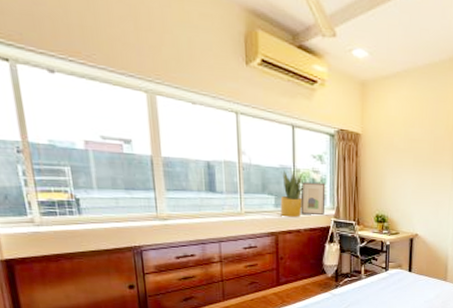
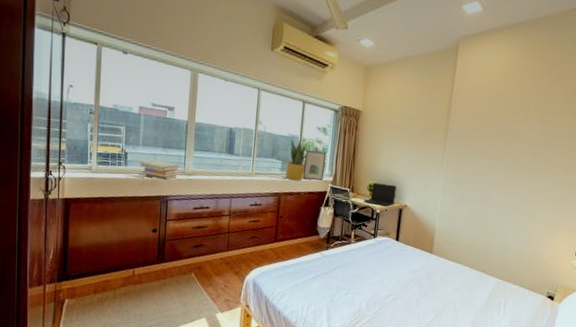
books: none [93,205,150,229] -> present [137,159,179,181]
laptop: none [372,213,405,237] -> present [364,182,397,207]

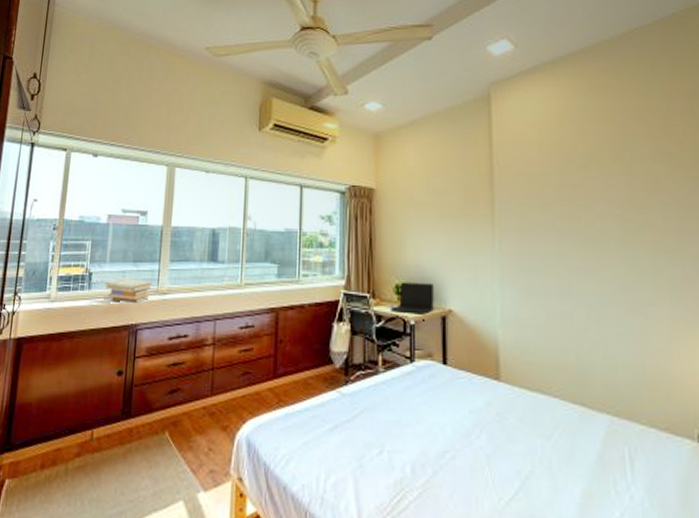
planter: present [285,139,308,181] -> none [283,234,311,290]
picture frame: present [302,150,327,181] -> none [305,247,335,287]

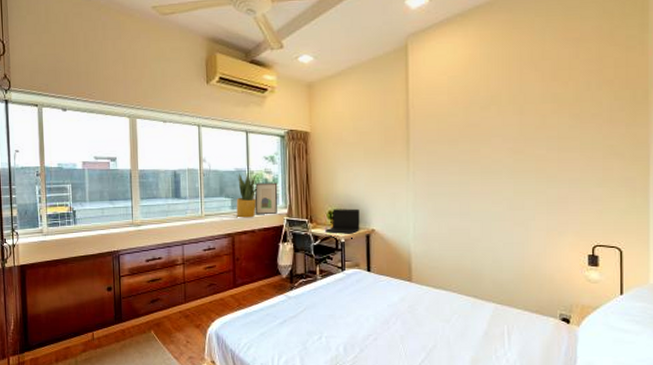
books: present [102,278,152,304] -> none [85,214,127,235]
planter: none [283,234,311,290] -> present [236,173,258,218]
picture frame: none [305,247,335,287] -> present [254,182,278,215]

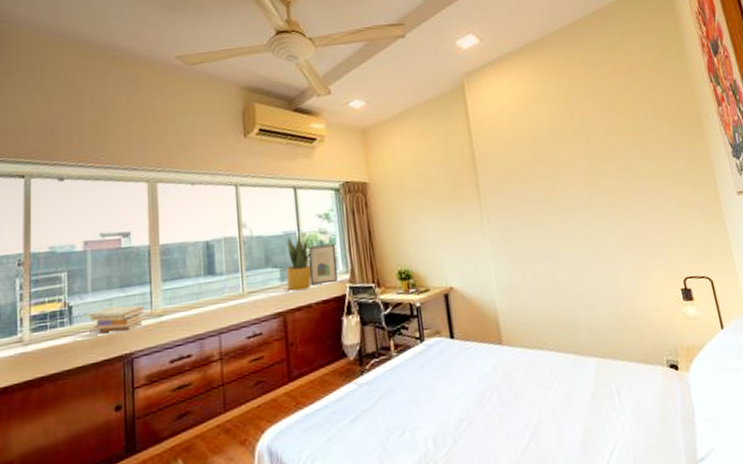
books: none [85,214,127,235] -> present [86,304,144,334]
laptop: present [325,208,360,234] -> none [397,264,436,298]

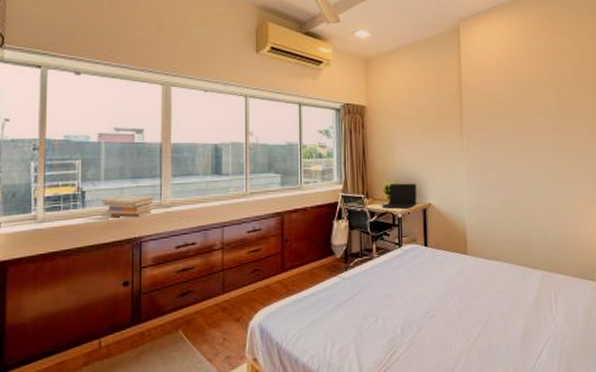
planter: present [285,235,312,292] -> none [286,147,311,195]
picture frame: present [308,243,337,286] -> none [307,157,333,192]
laptop: none [397,264,436,298] -> present [382,183,417,209]

